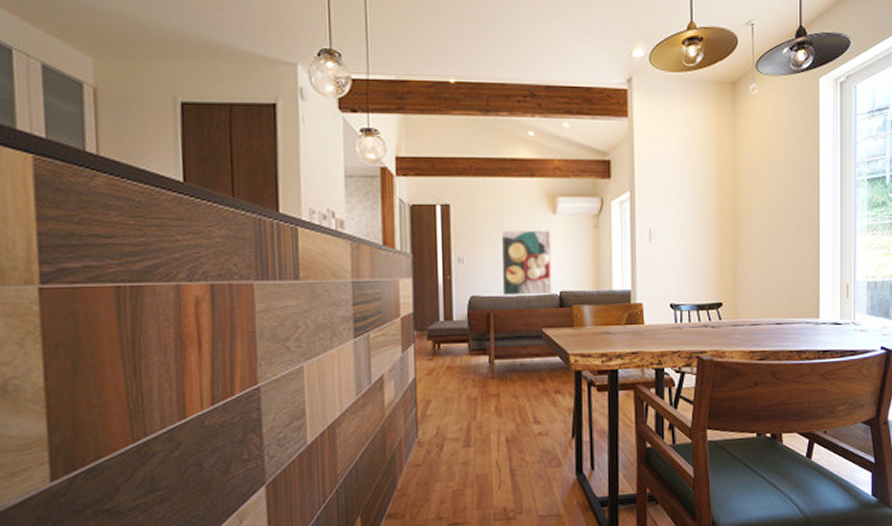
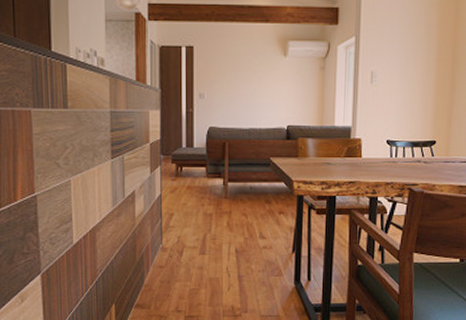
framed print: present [501,230,552,296] -> none [237,70,281,128]

